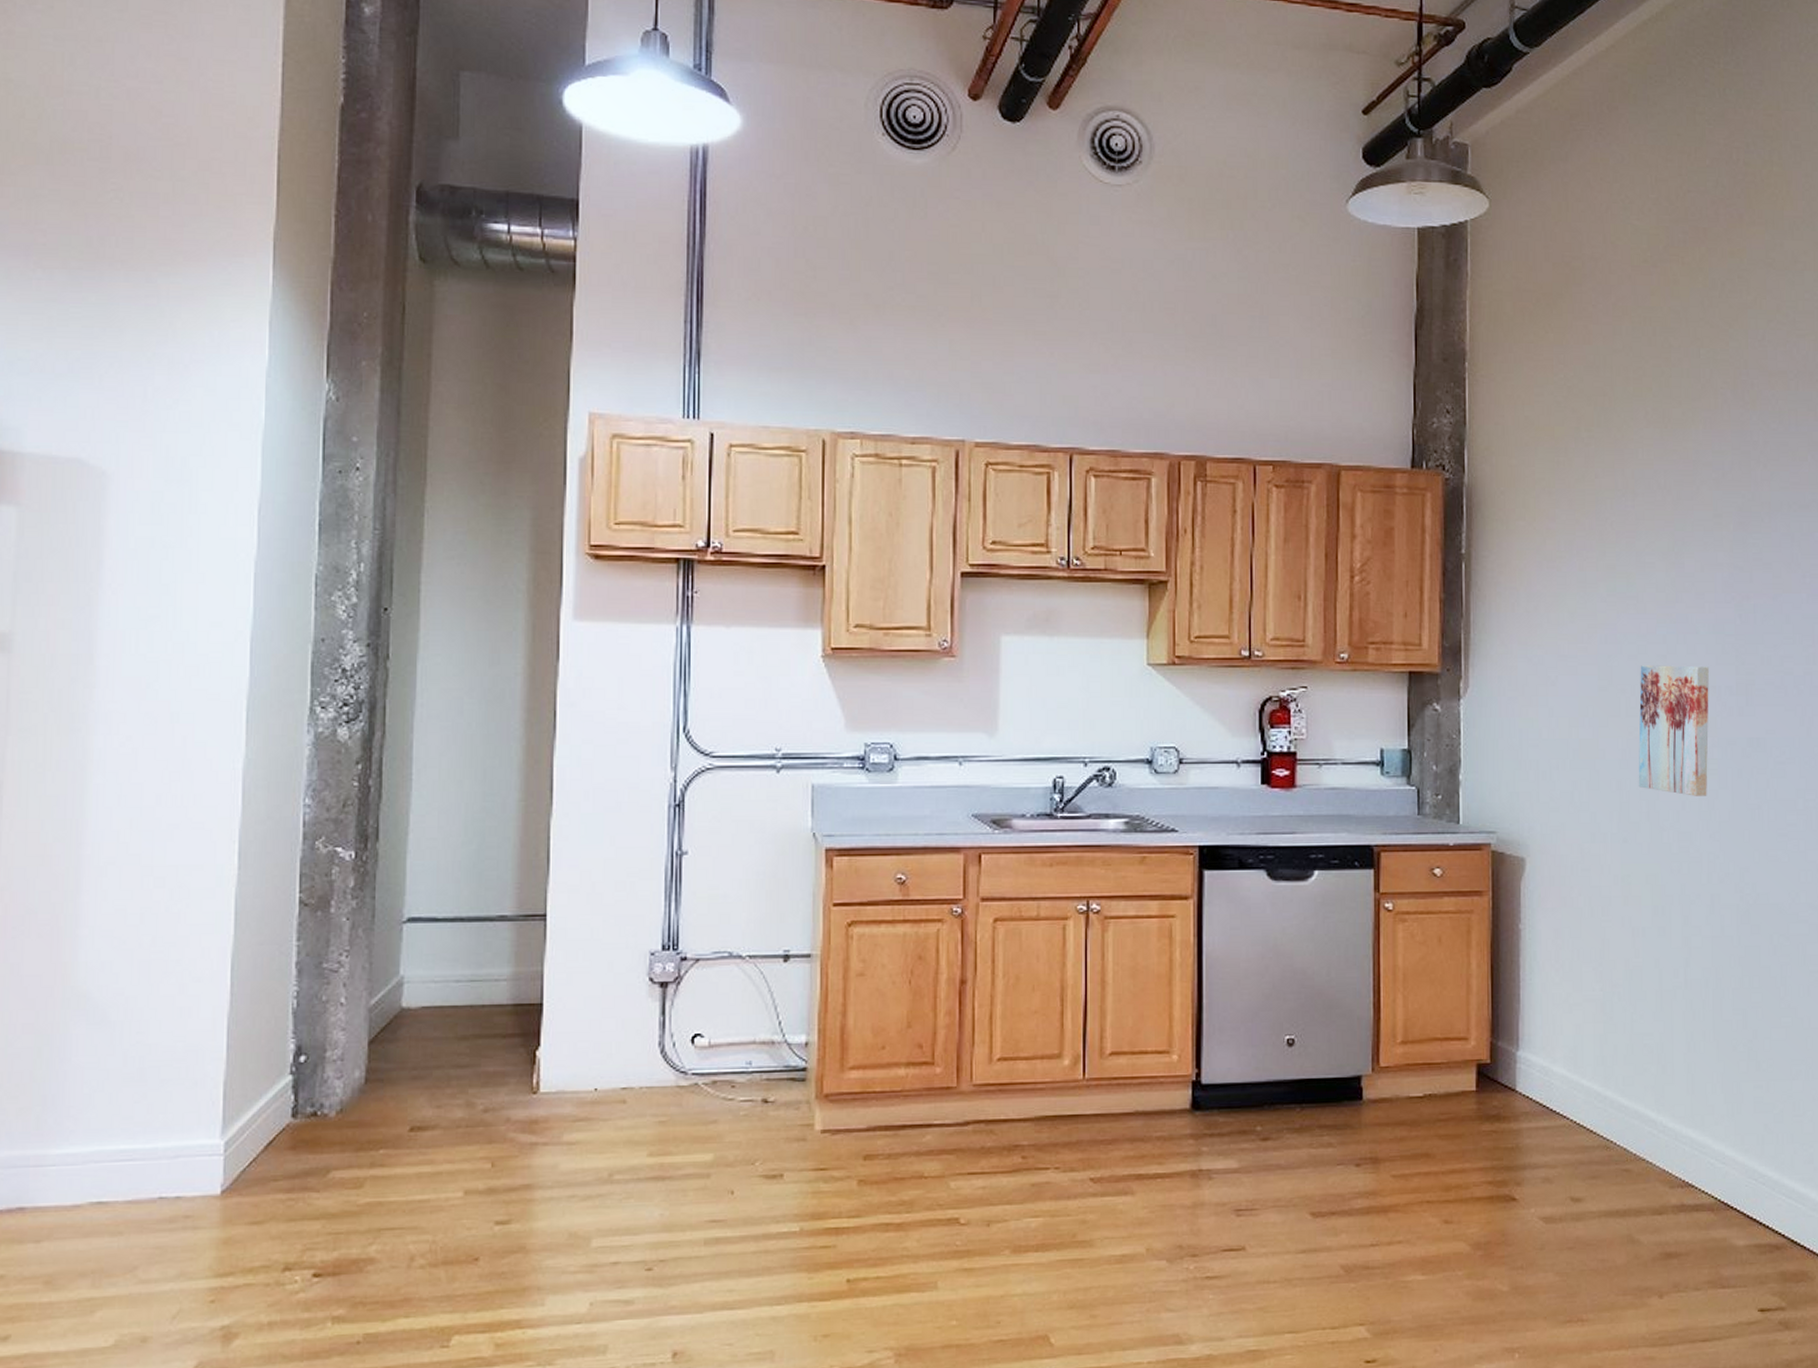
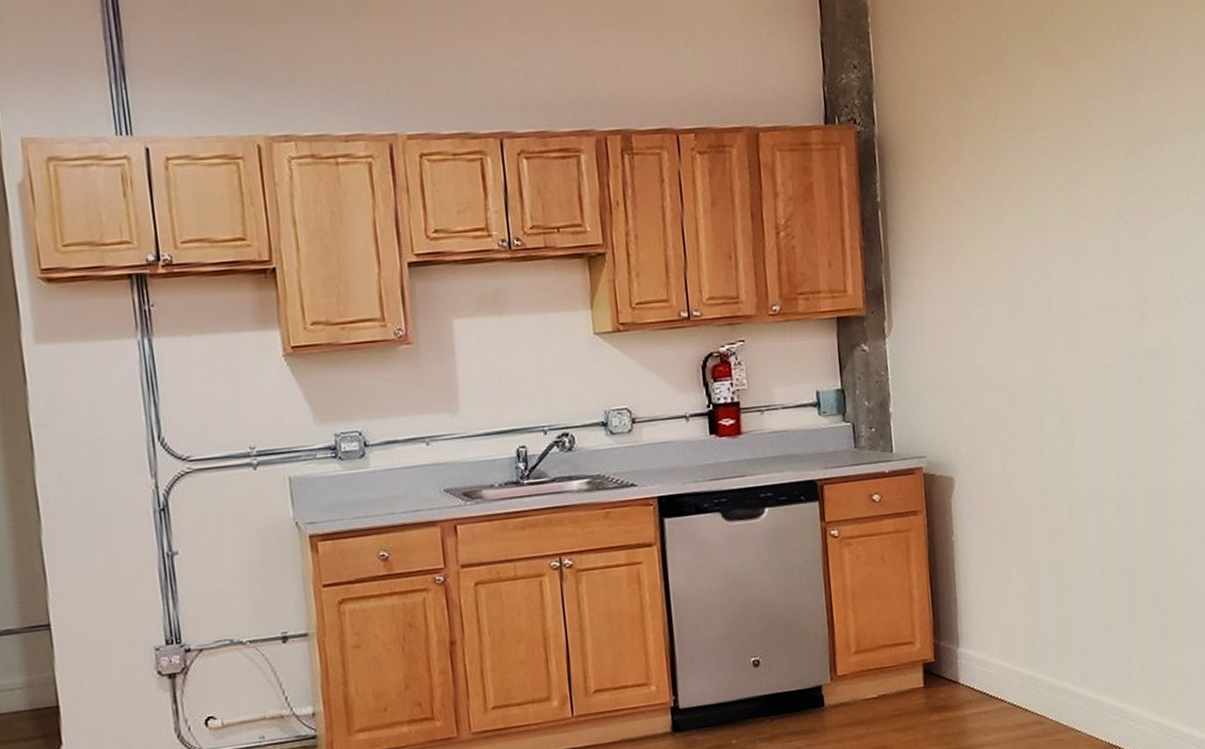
wall art: present [1638,665,1709,796] -> none [1046,286,1112,406]

